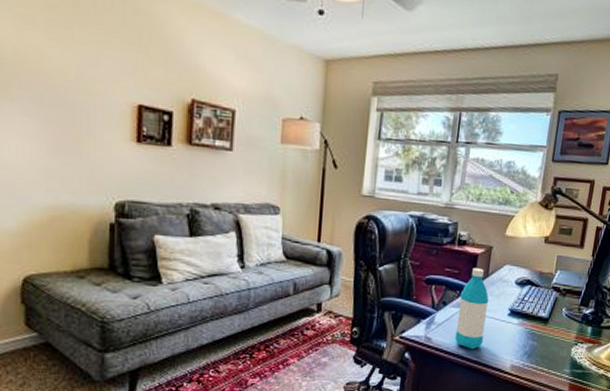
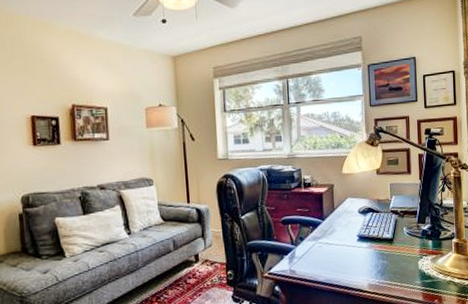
water bottle: present [454,268,489,350] -> none [313,204,340,276]

